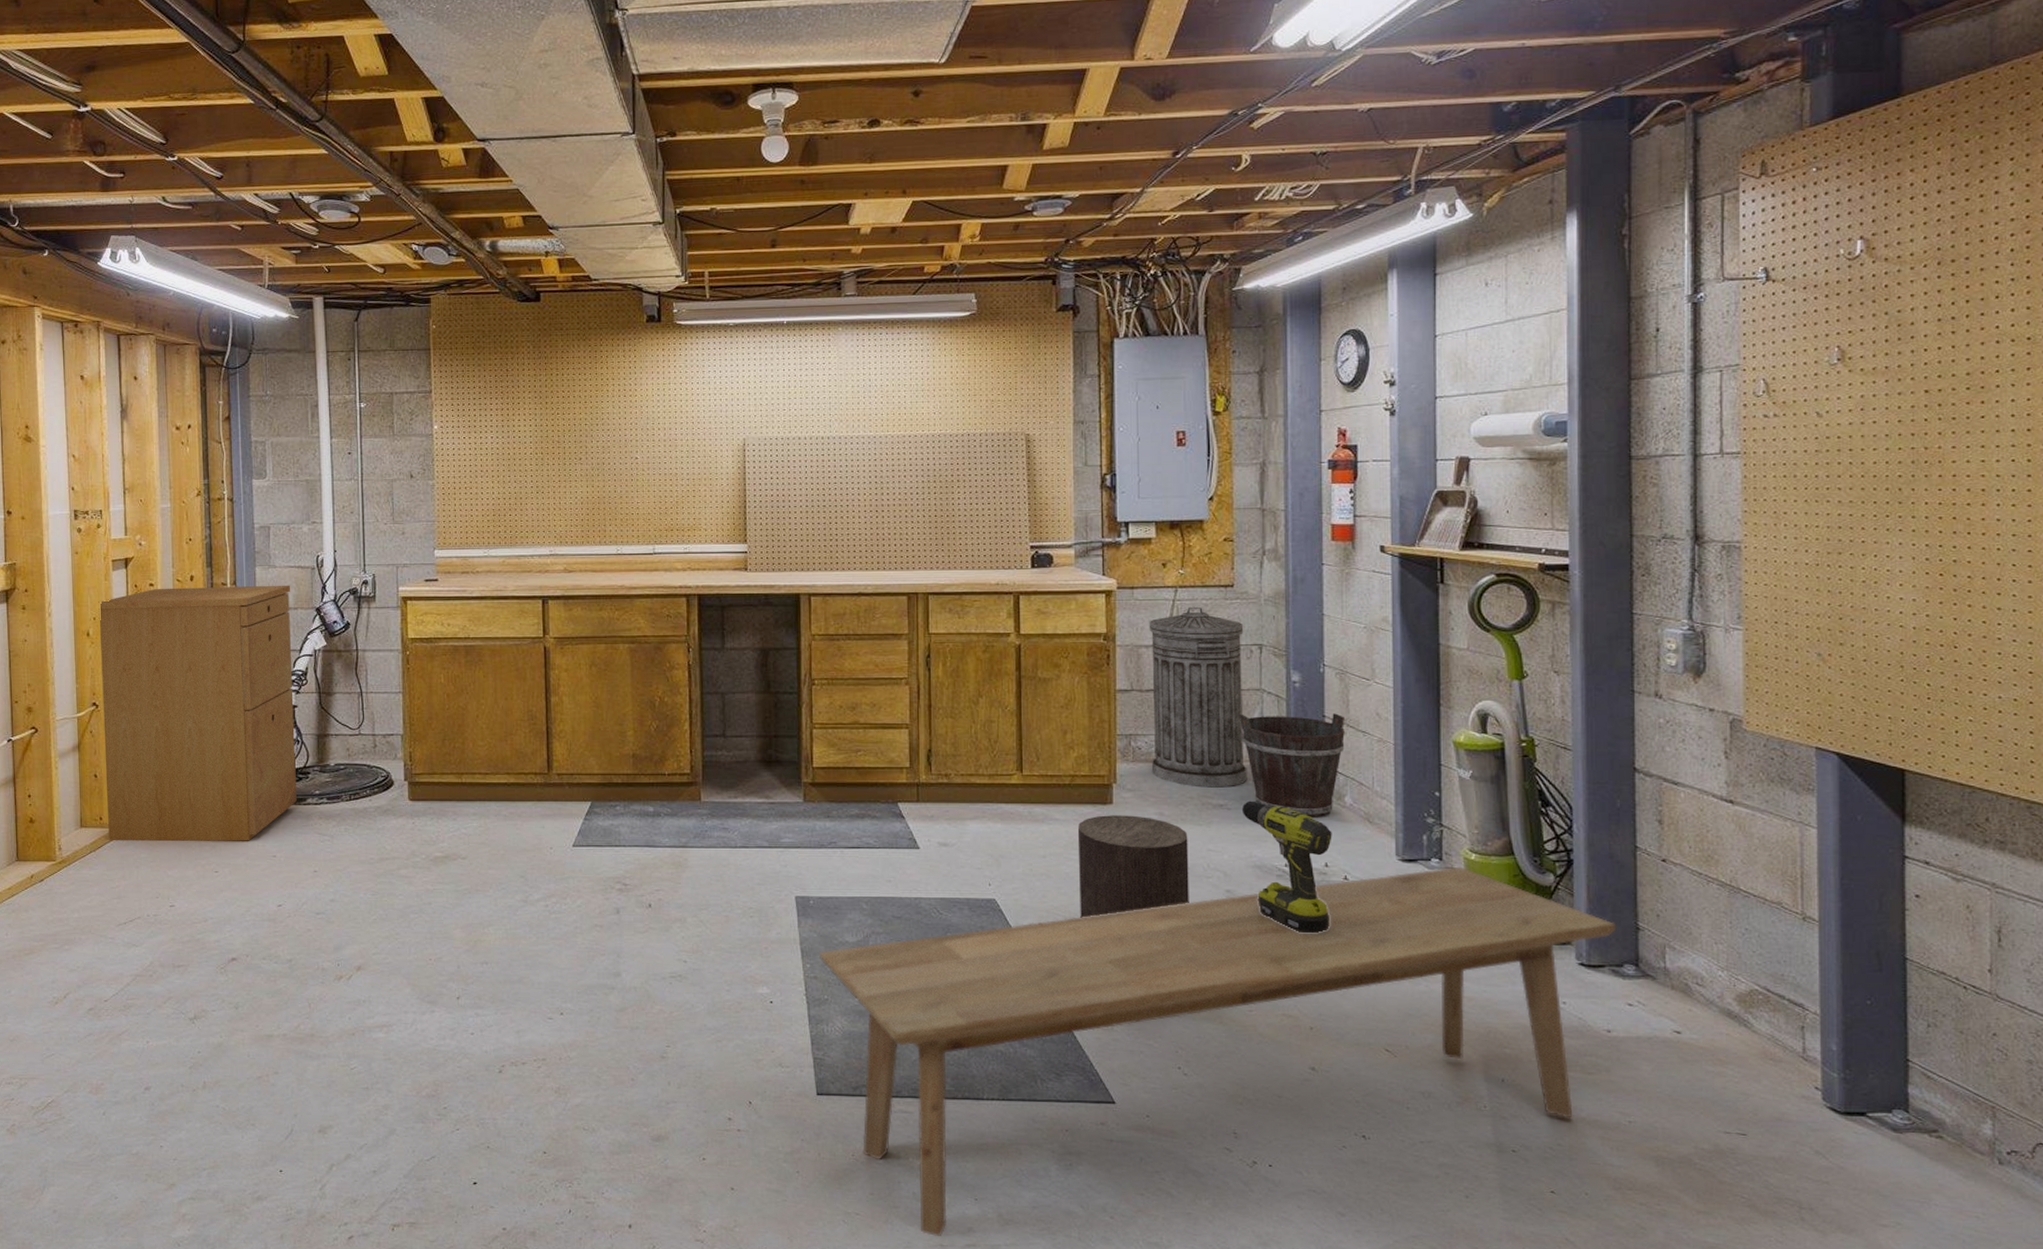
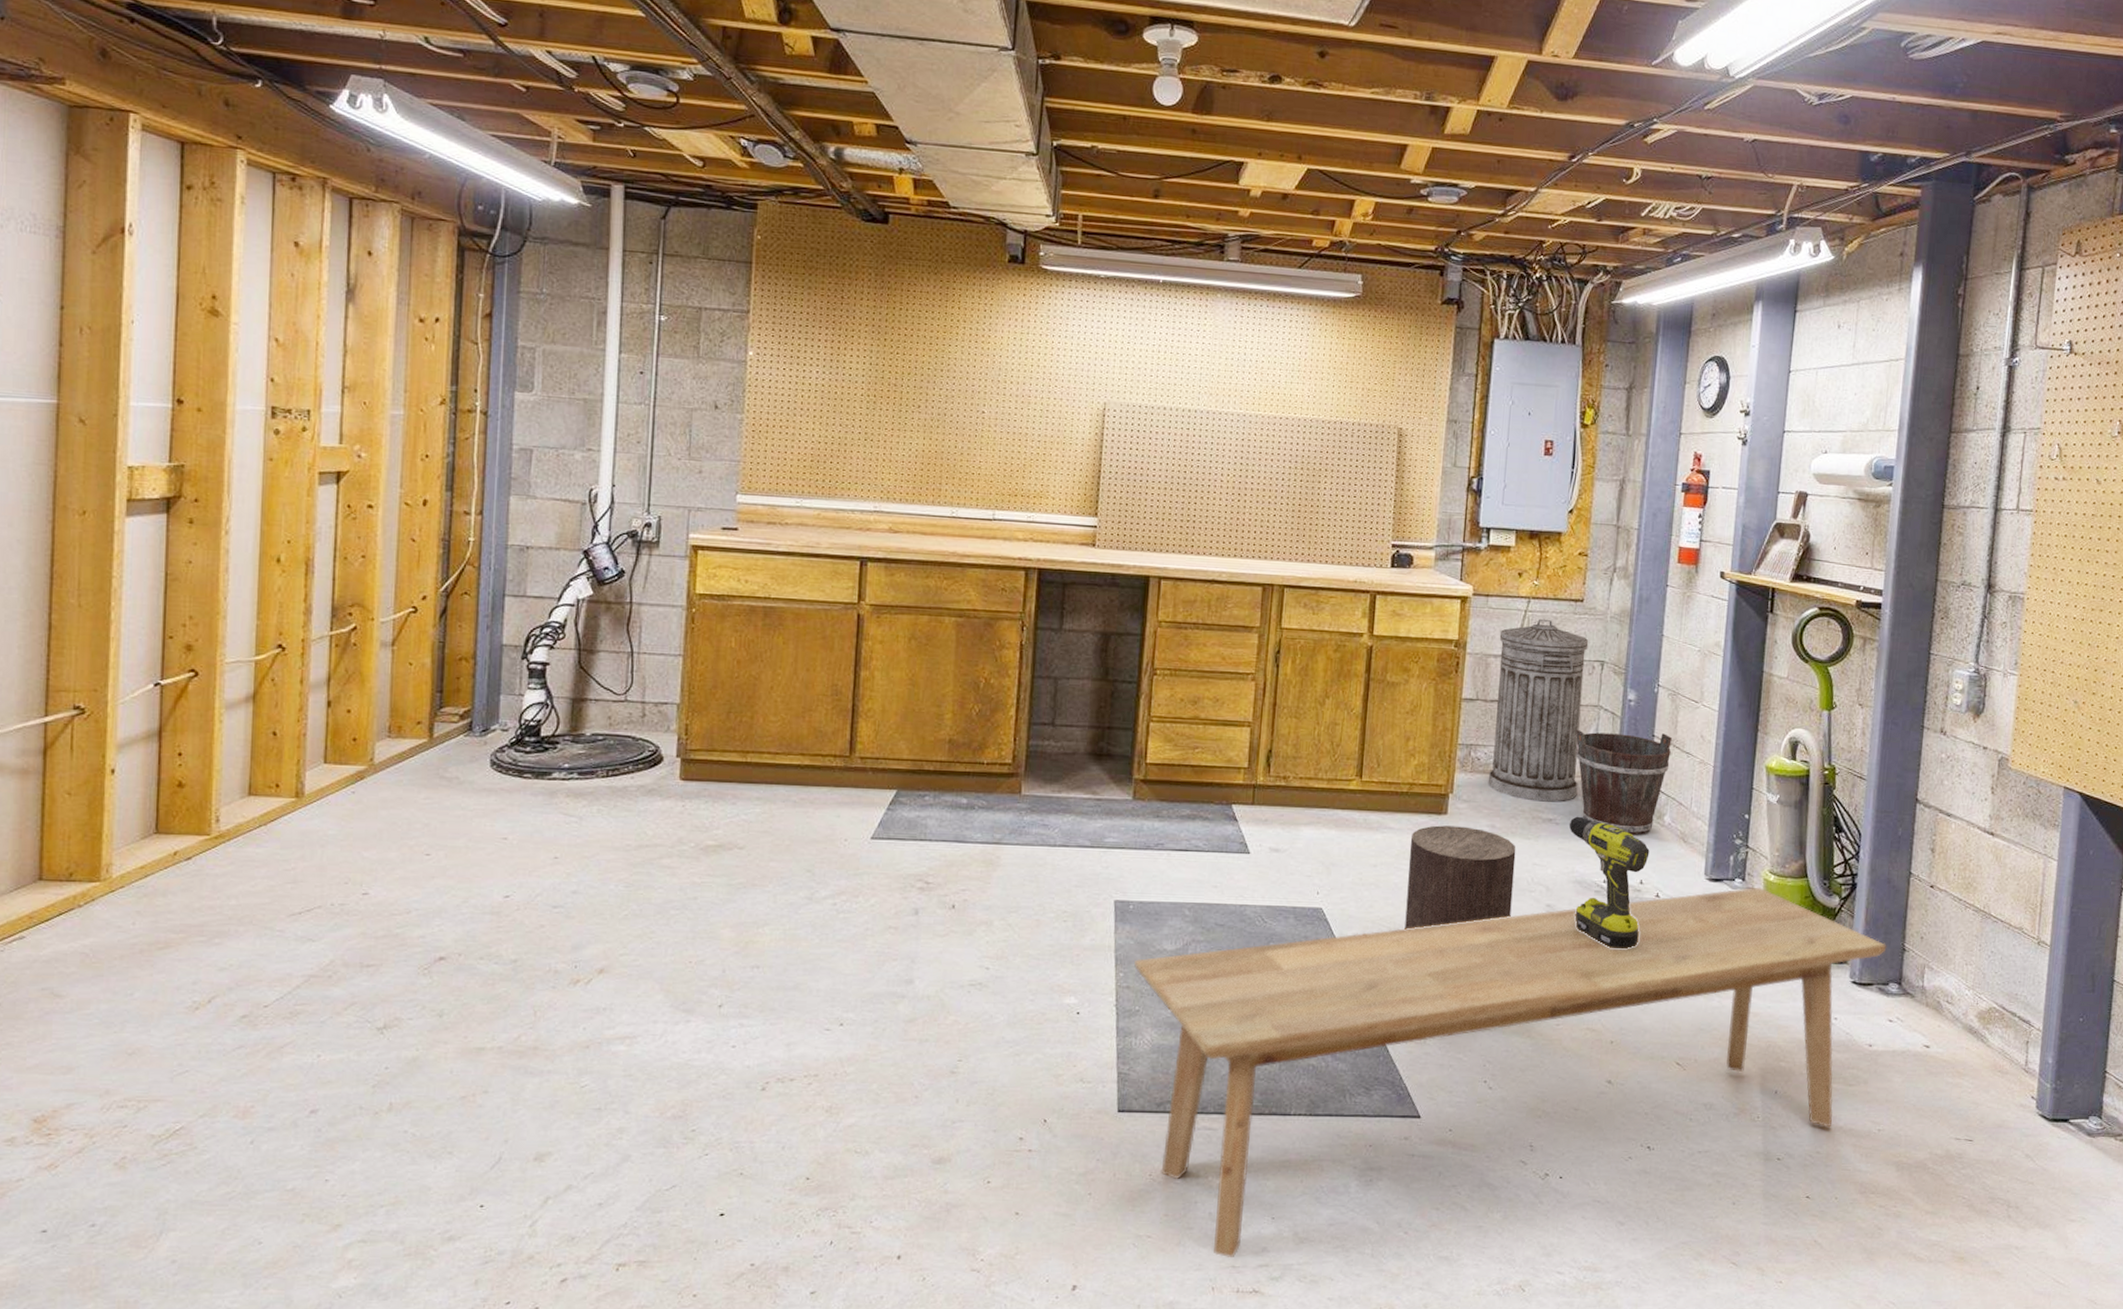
filing cabinet: present [98,585,297,842] -> none [286,511,554,820]

